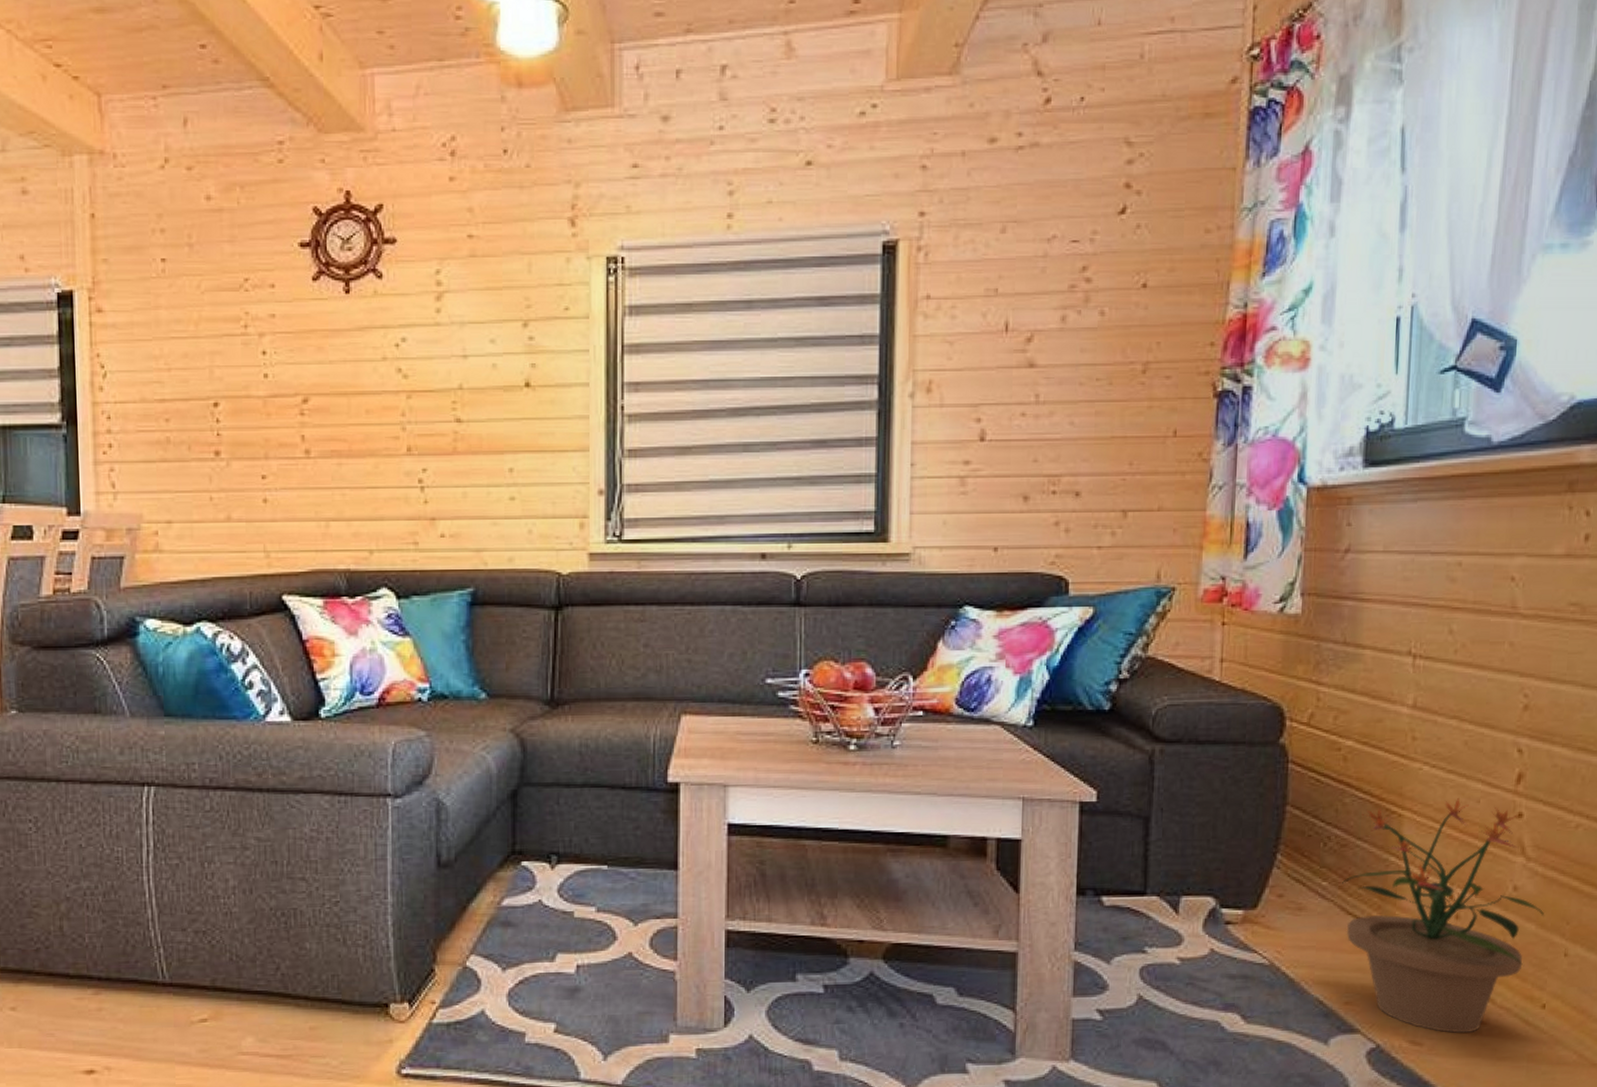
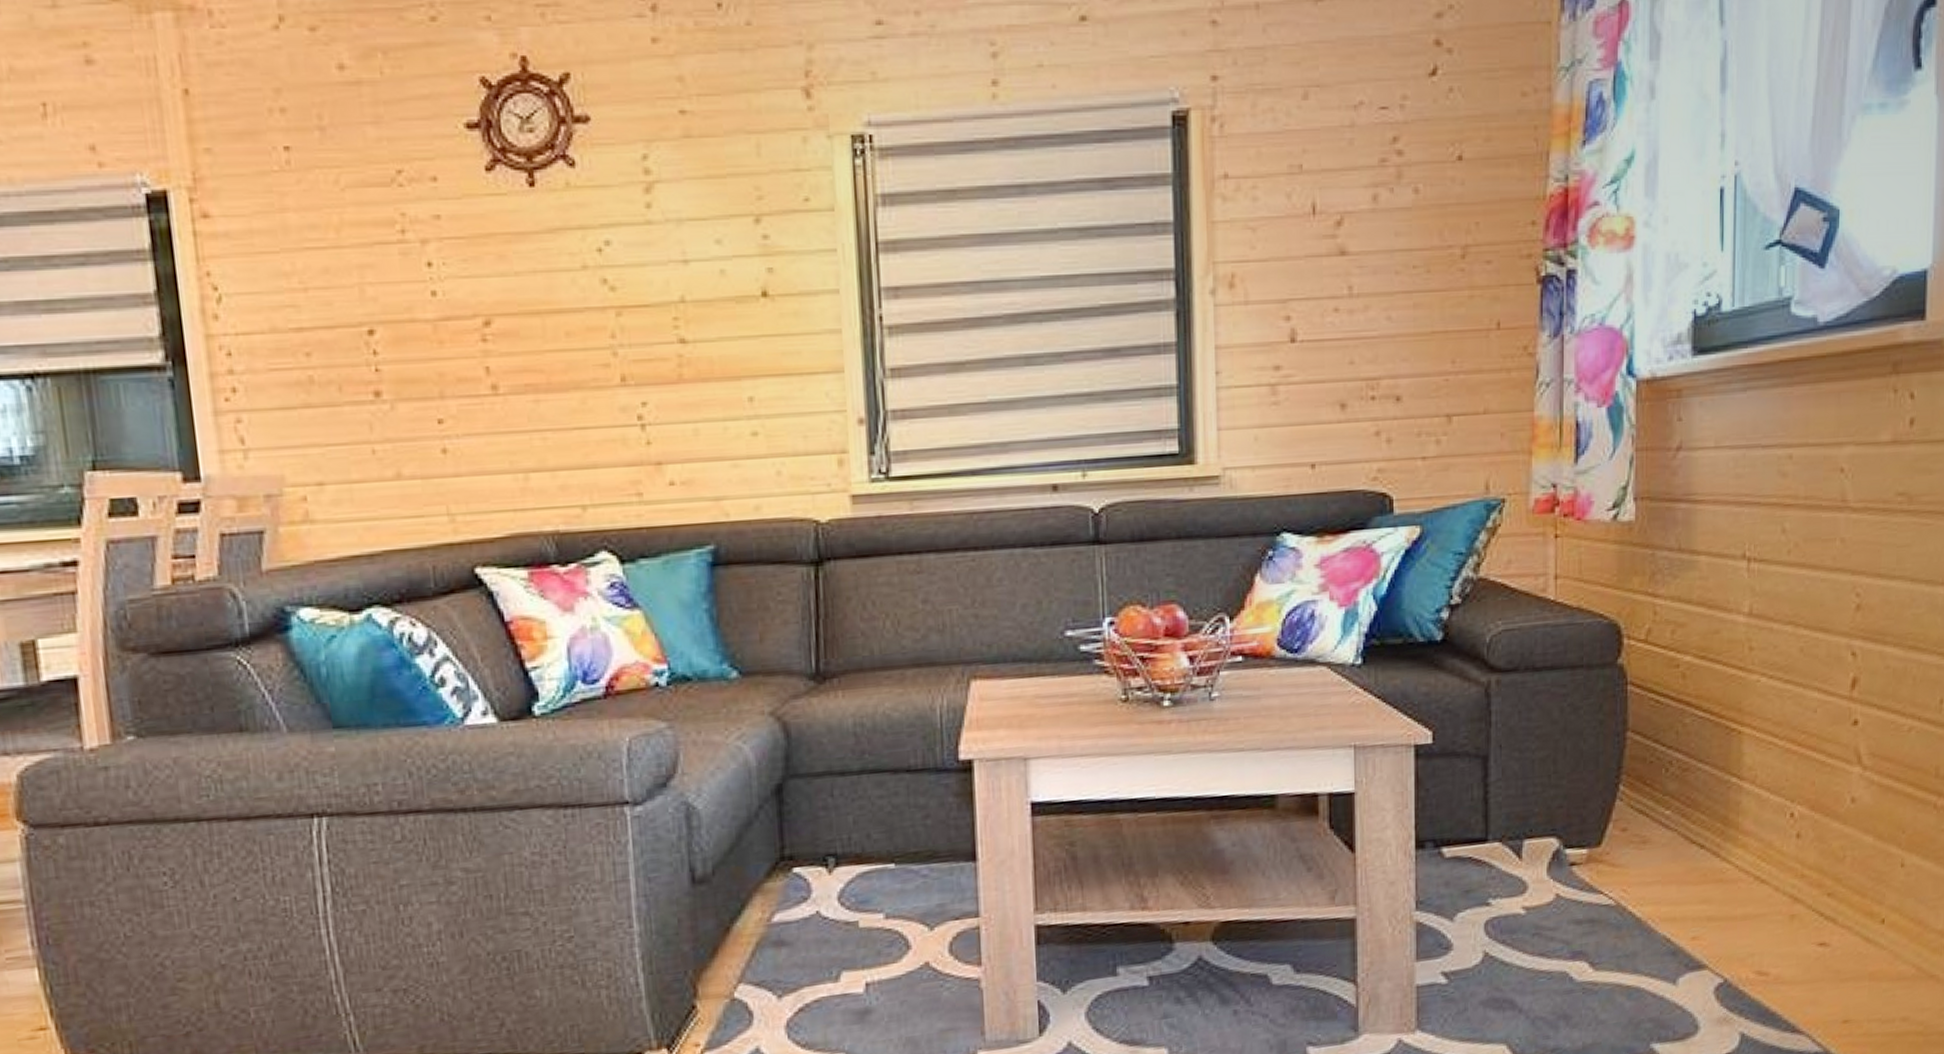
potted plant: present [1342,797,1544,1034] -> none [1685,708,1881,959]

